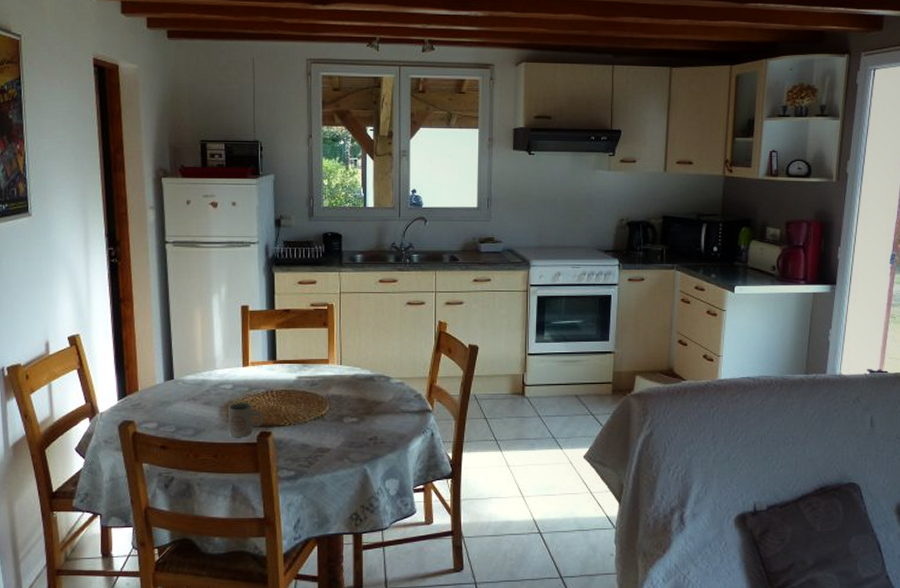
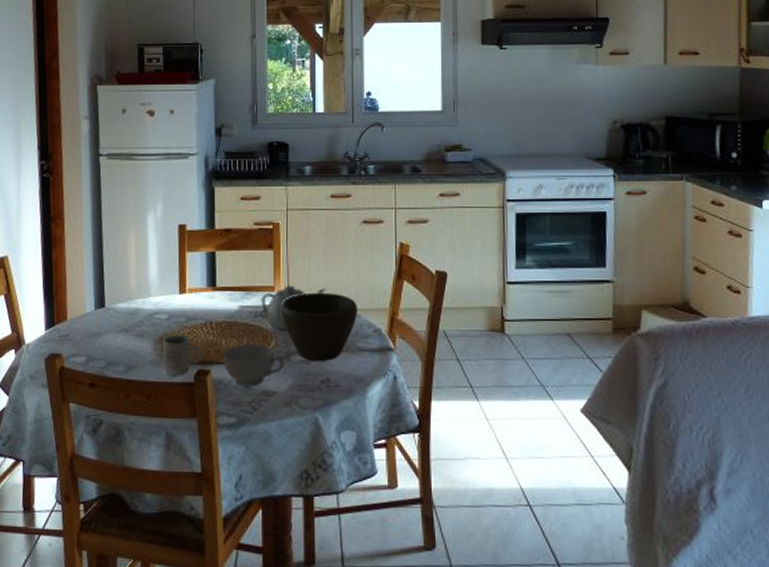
teacup: none [283,408,337,445] -> present [223,343,284,387]
teapot: none [315,358,375,397] -> present [259,285,326,331]
bowl: none [334,364,401,422] -> present [280,292,357,361]

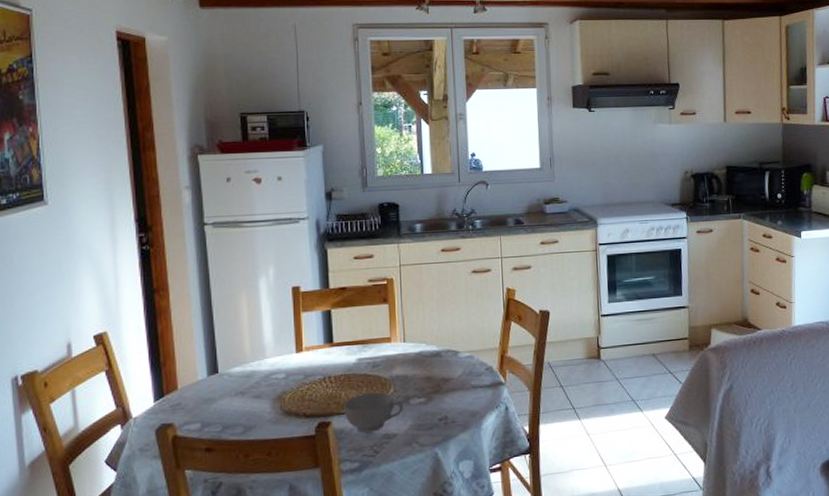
mug: present [163,334,201,376] -> none [282,391,321,432]
teapot: present [259,285,326,331] -> none [377,334,441,378]
bowl: present [280,292,357,361] -> none [397,338,470,402]

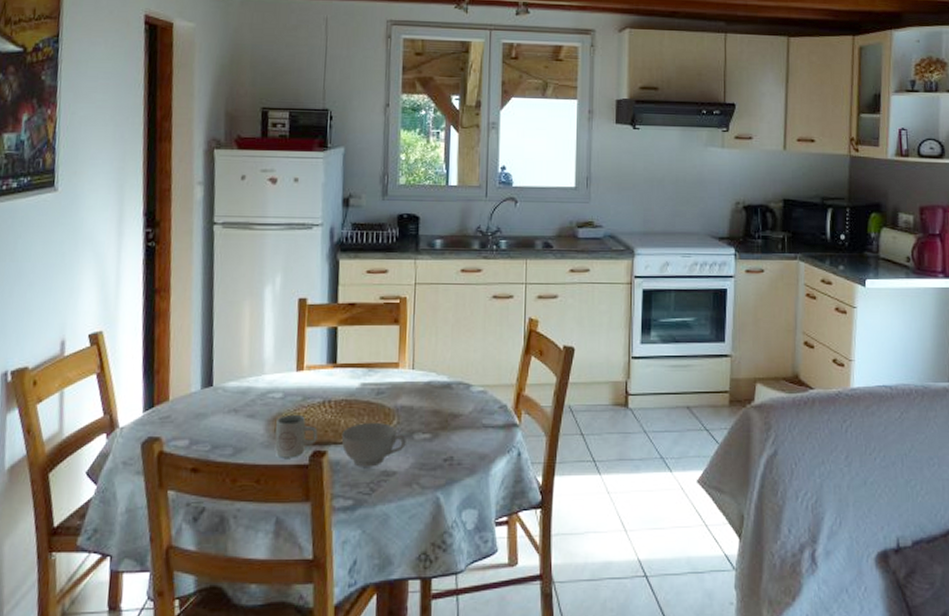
mug: none [282,391,321,432] -> present [275,414,318,458]

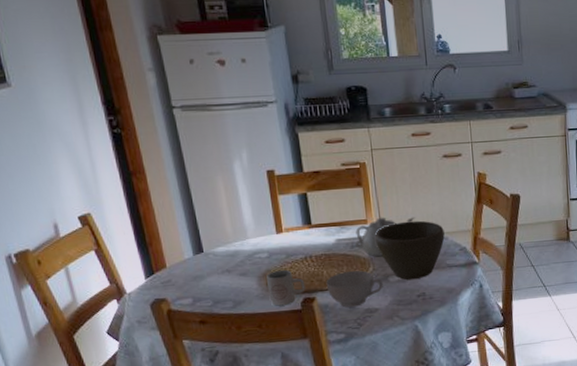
teapot: none [382,361,453,408] -> present [355,217,415,257]
bowl: none [404,368,484,438] -> present [374,220,445,280]

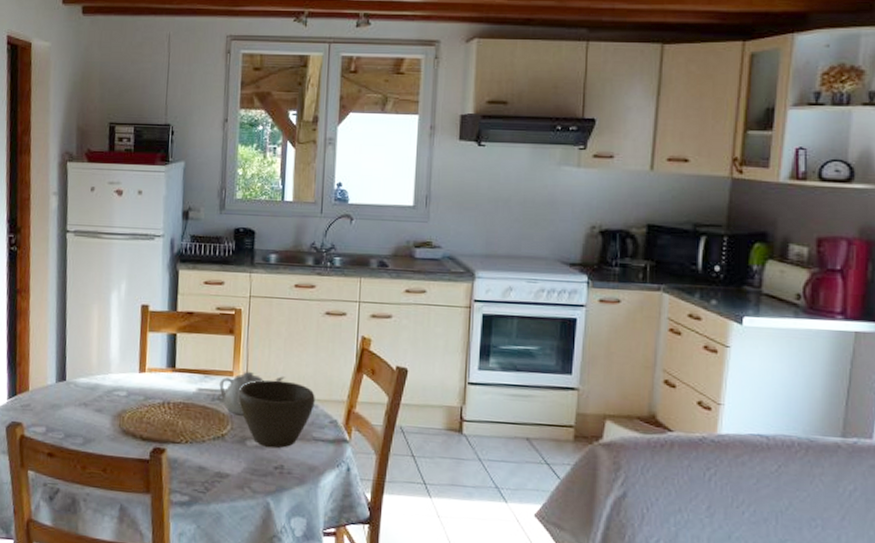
mug: present [266,269,306,306] -> none [120,411,158,453]
teacup: present [326,270,383,308] -> none [179,425,239,468]

